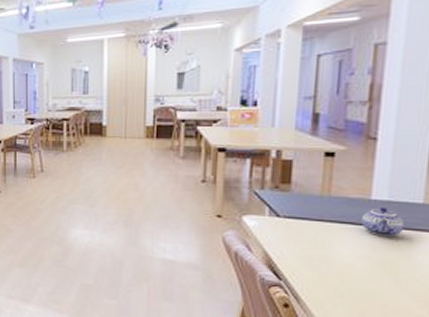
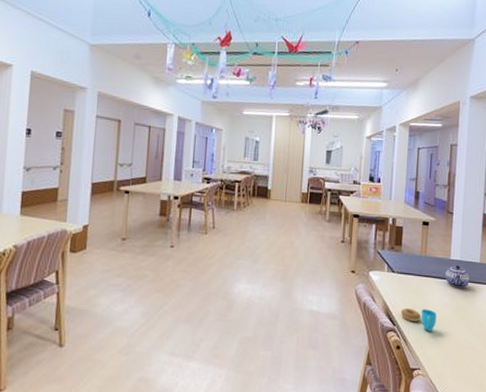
cup: none [289,260,347,289] -> present [401,308,437,331]

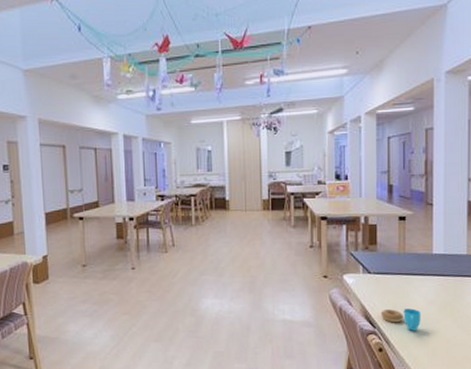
teapot: present [445,264,470,289] -> none [427,259,456,284]

